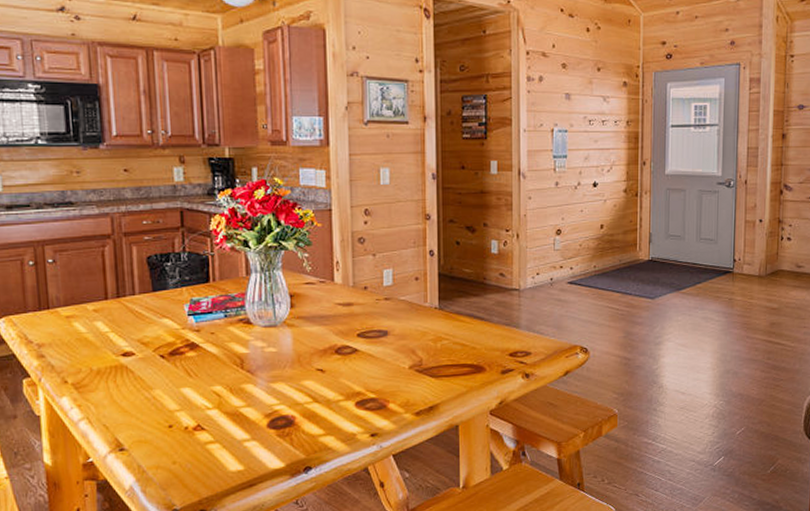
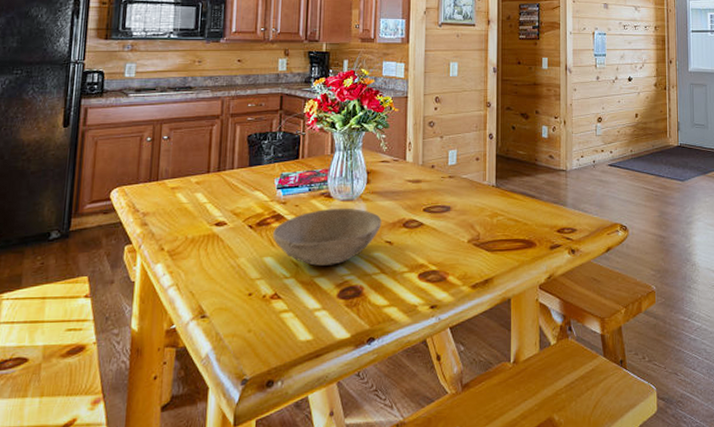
bowl: none [189,334,311,396] -> present [273,208,382,266]

